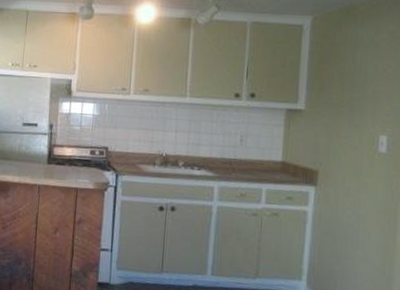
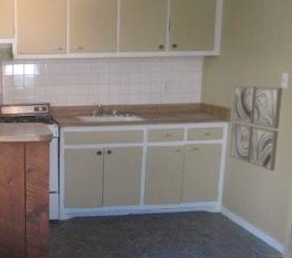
wall art: none [316,144,380,251] -> present [229,84,283,172]

